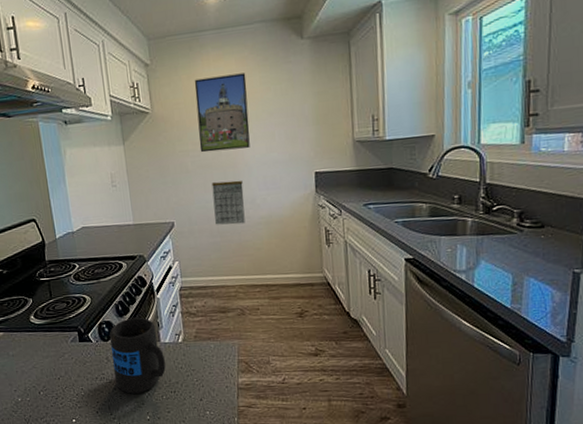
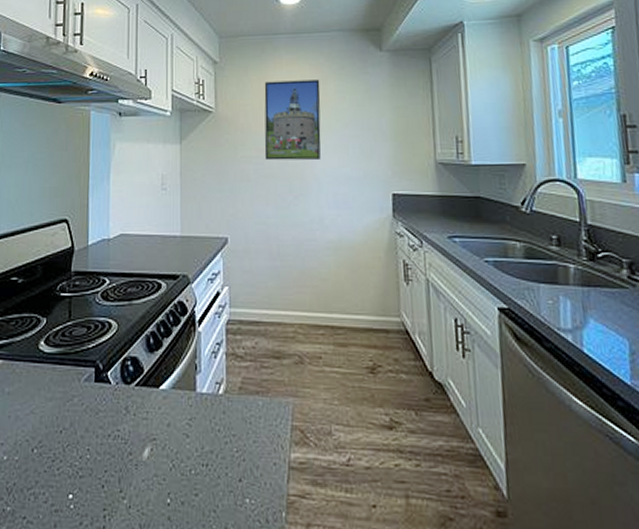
mug: present [109,317,166,394] -> none [132,355,199,463]
calendar: present [211,180,245,225] -> none [275,195,311,247]

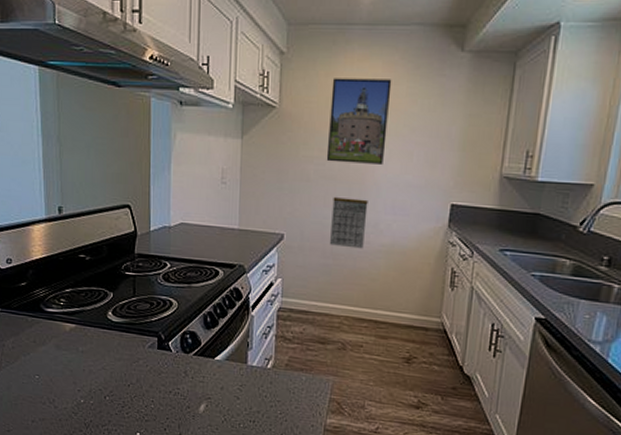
calendar: none [275,195,311,247] -> present [329,197,368,249]

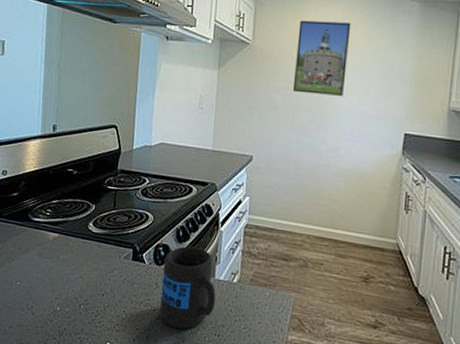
mug: none [190,332,249,417] -> present [159,245,216,329]
calendar: present [329,197,368,249] -> none [293,124,329,172]

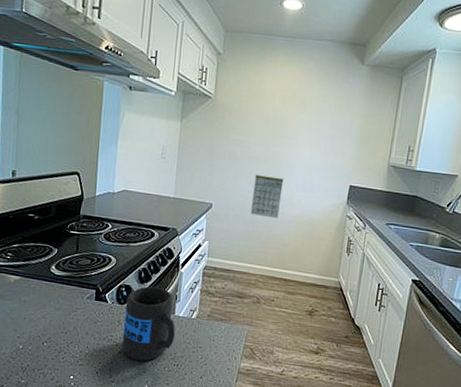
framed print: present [292,20,351,96] -> none [251,77,307,150]
calendar: none [293,124,329,172] -> present [250,175,284,219]

